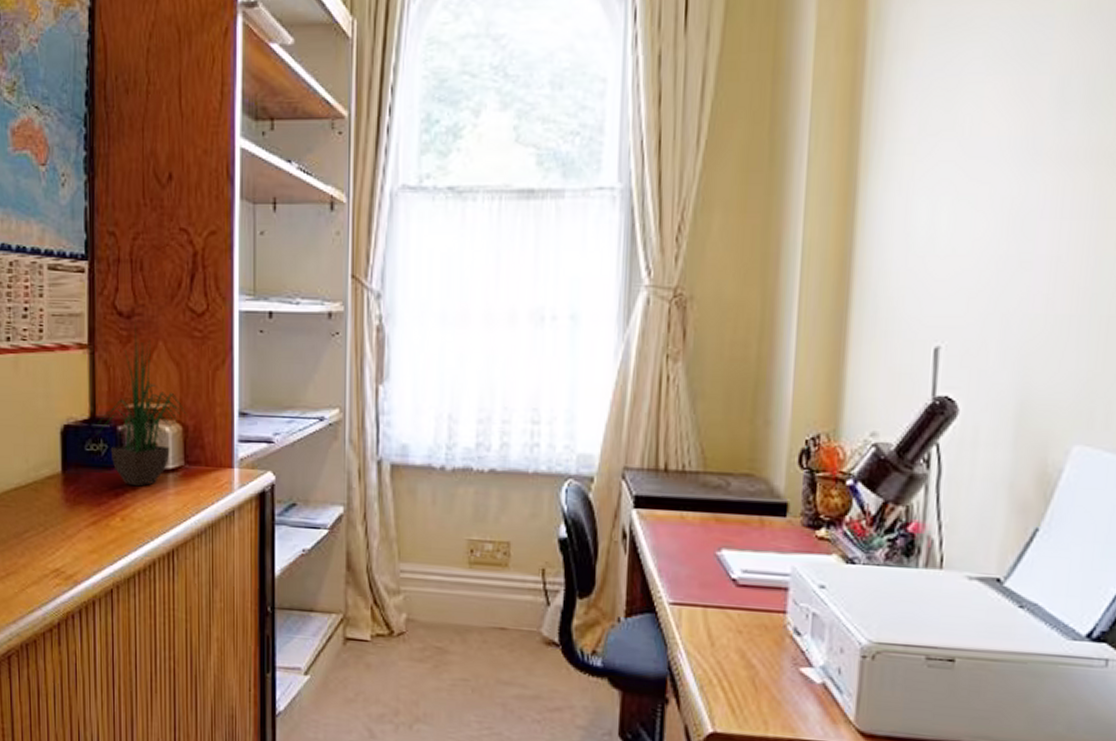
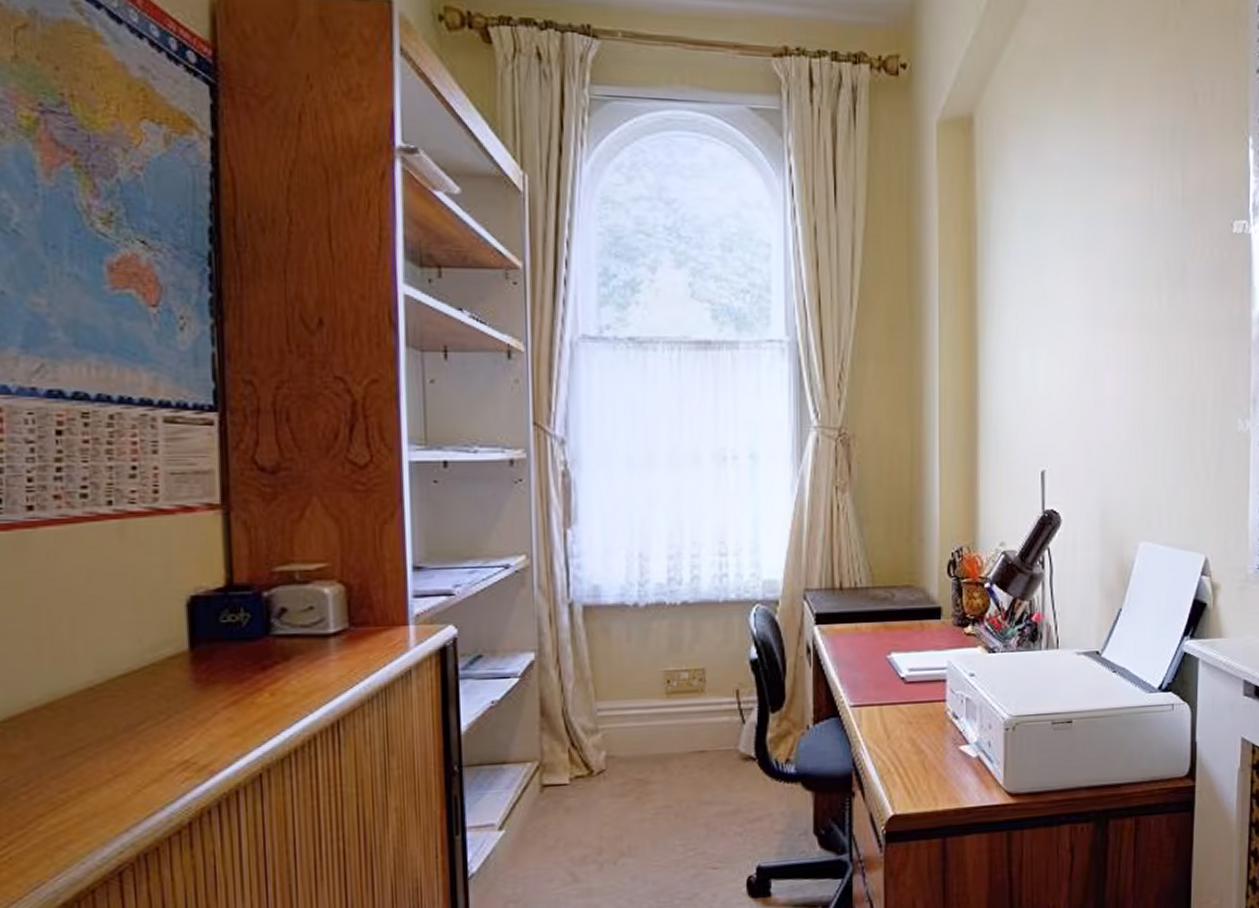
potted plant: present [96,320,188,487] -> none [235,475,352,656]

